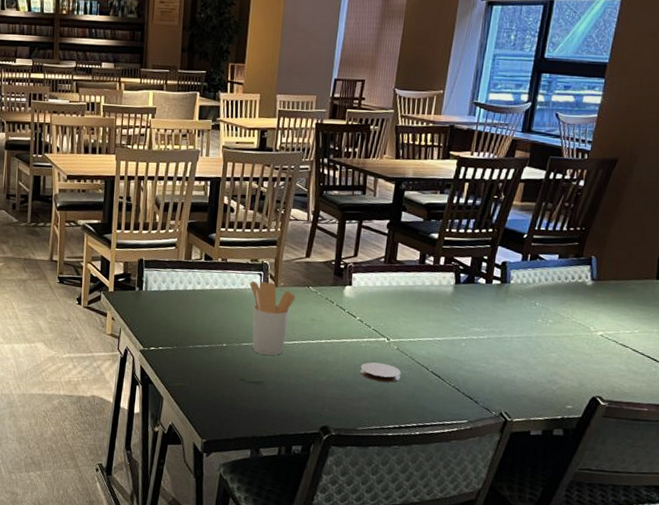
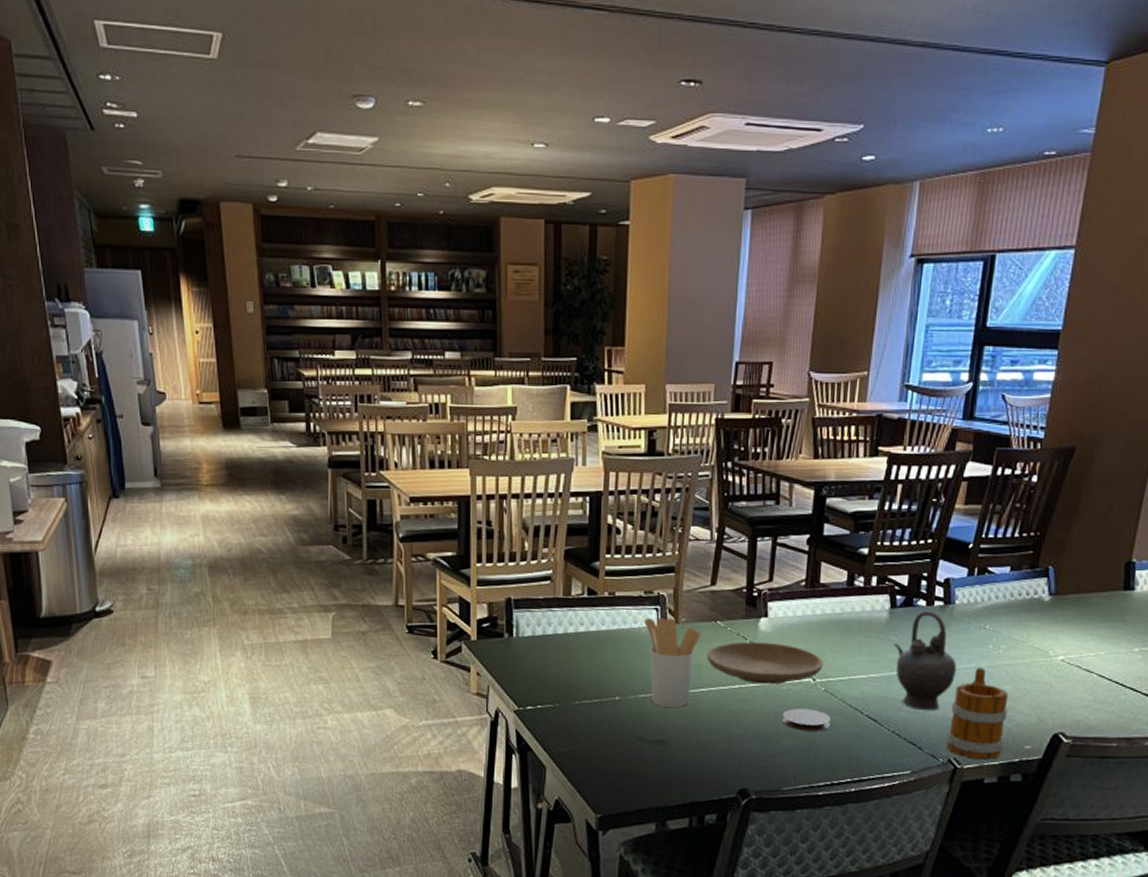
plate: none [299,305,397,342] -> present [707,641,823,685]
teapot: none [456,287,511,372] -> present [893,610,957,711]
mug: none [498,337,554,416] -> present [946,668,1009,760]

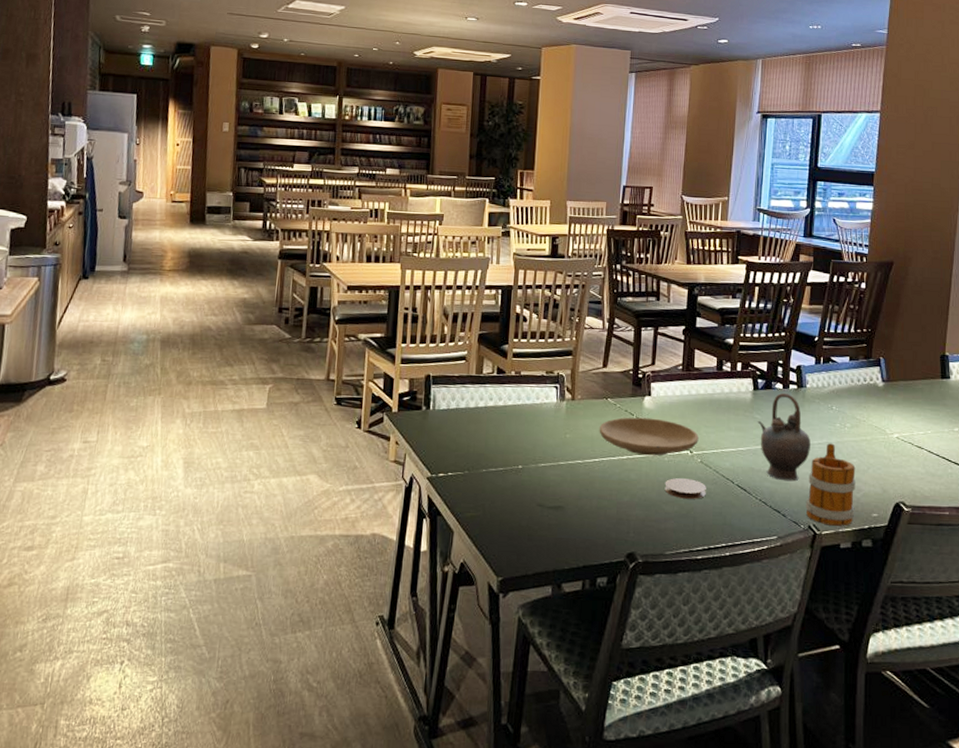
utensil holder: present [644,617,701,707] -> none [545,394,594,476]

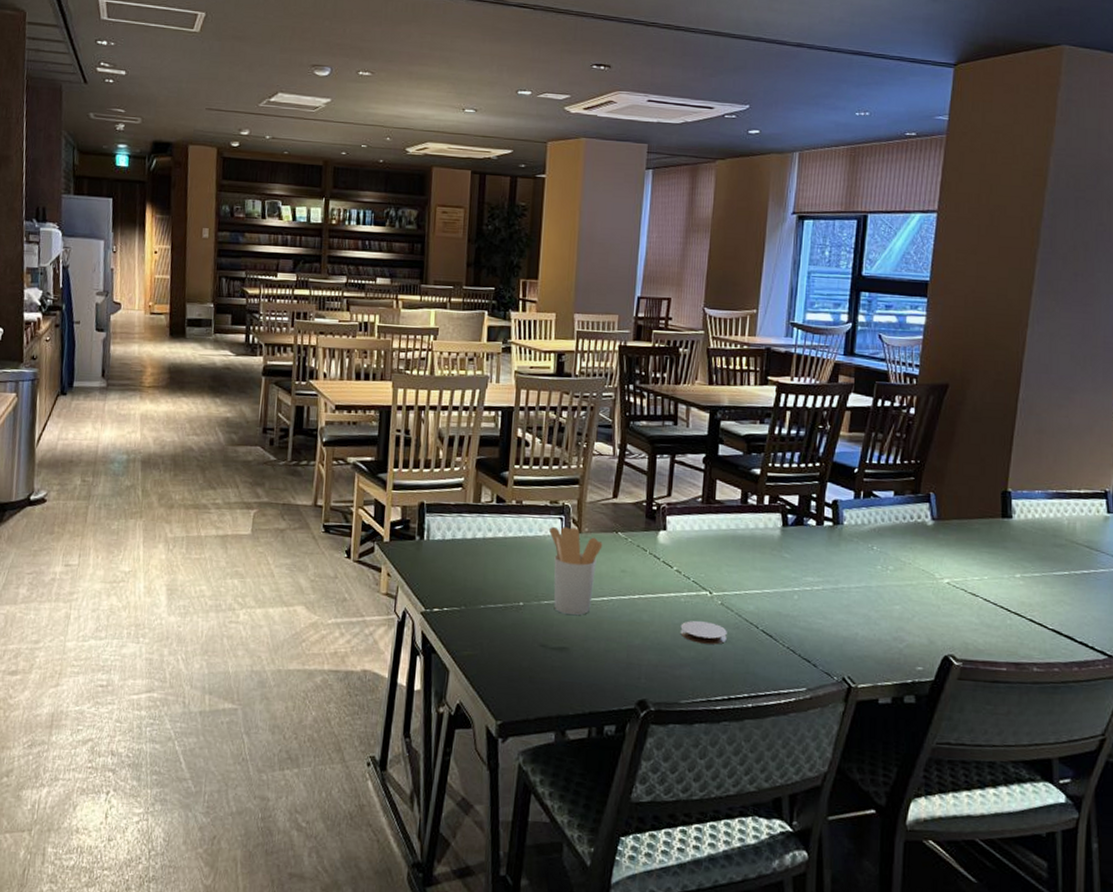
utensil holder: none [545,394,594,476] -> present [549,526,603,615]
plate: present [599,417,699,456] -> none [608,553,719,597]
teapot: present [757,392,812,482] -> none [786,529,848,629]
mug: present [805,443,856,526] -> none [839,587,899,680]

